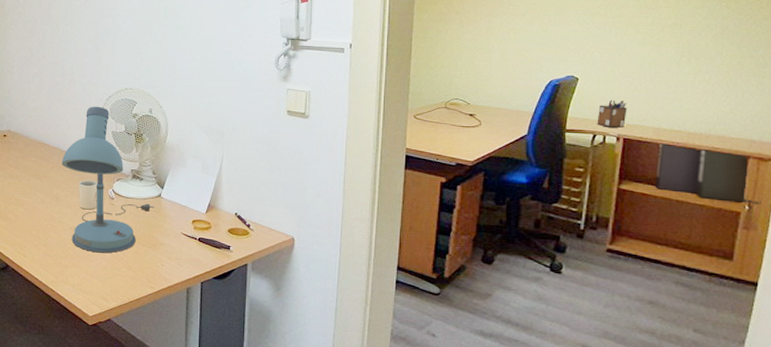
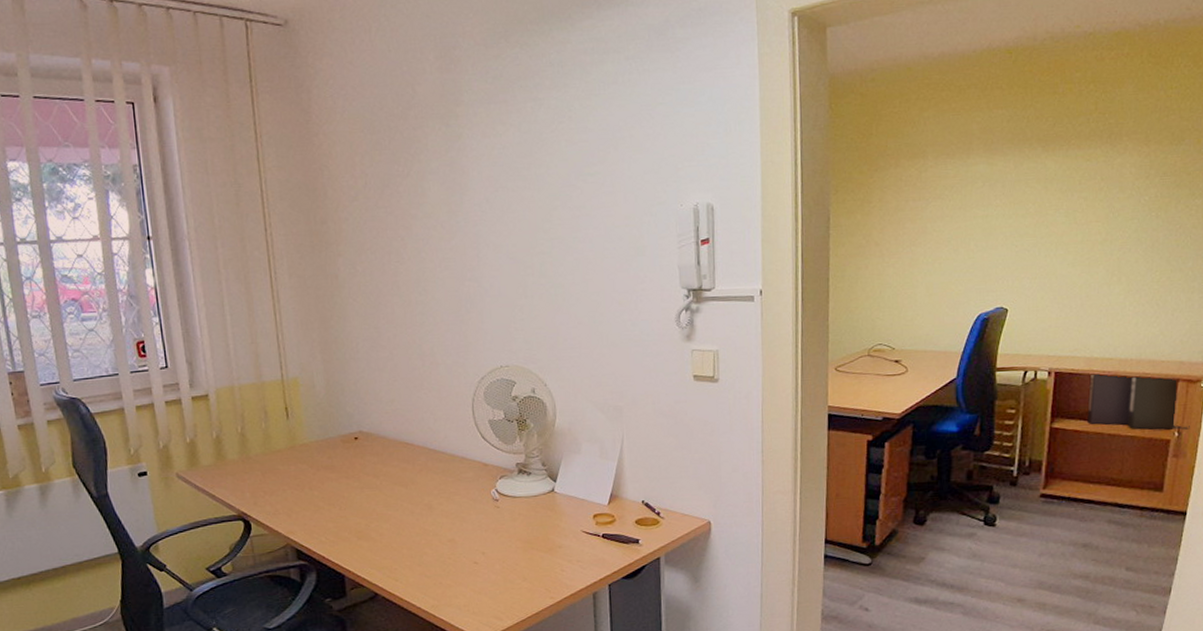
desk lamp: present [61,106,155,253] -> none [430,391,548,566]
mug: present [78,180,98,210] -> none [454,481,479,517]
desk organizer: present [597,99,627,128] -> none [1028,330,1058,362]

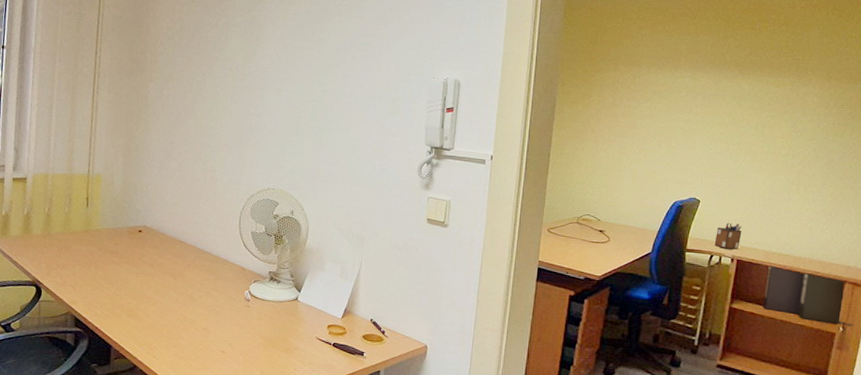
desk organizer: none [1028,330,1058,362] -> present [714,222,742,250]

